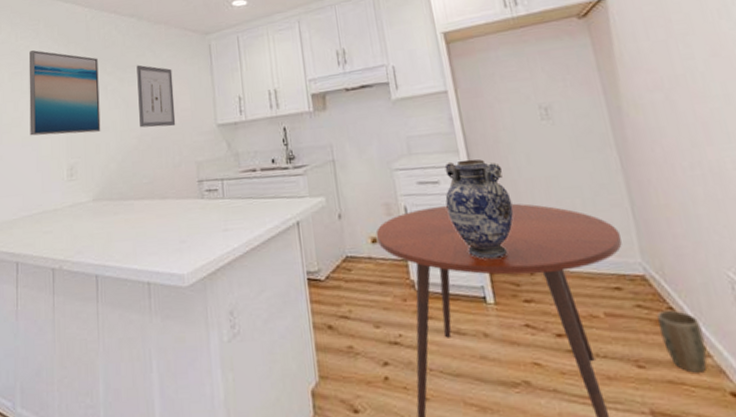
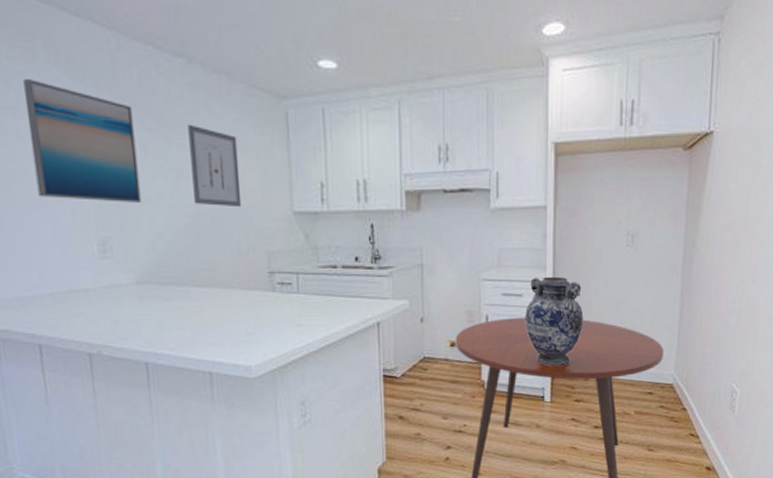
plant pot: present [657,309,708,373] -> none [671,410,701,454]

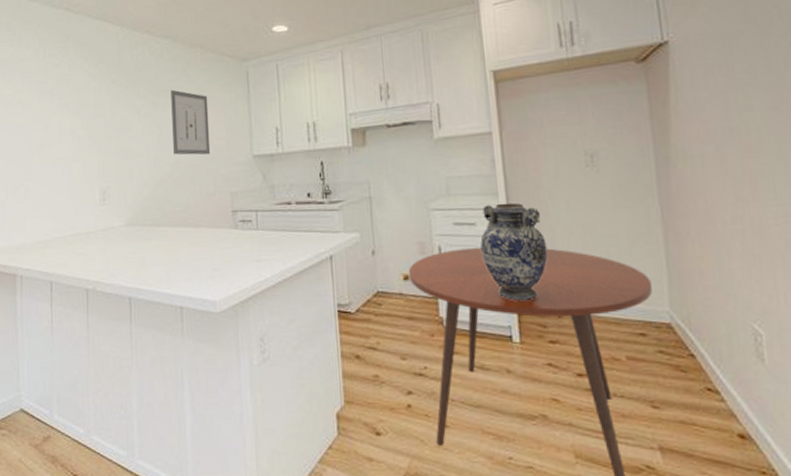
wall art: present [23,79,142,203] -> none [58,69,134,158]

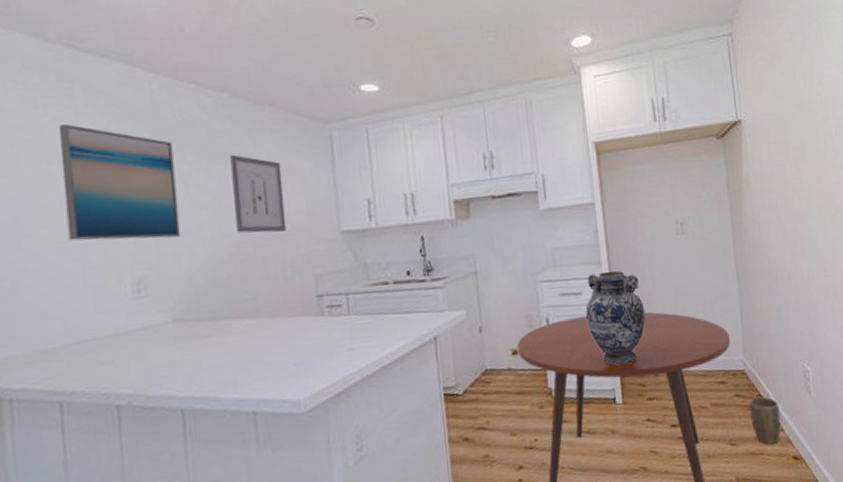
wall art: none [58,69,134,158] -> present [59,124,181,241]
plant pot: none [678,356,721,415] -> present [749,396,781,445]

